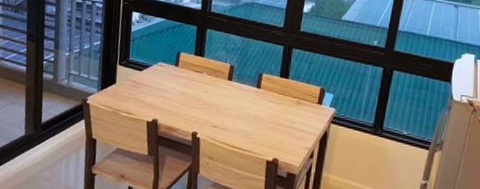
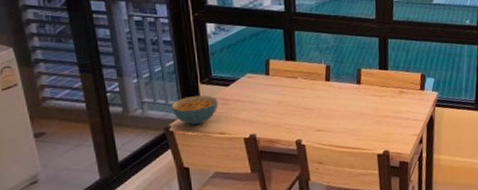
cereal bowl: none [91,75,131,102] -> present [171,95,219,126]

